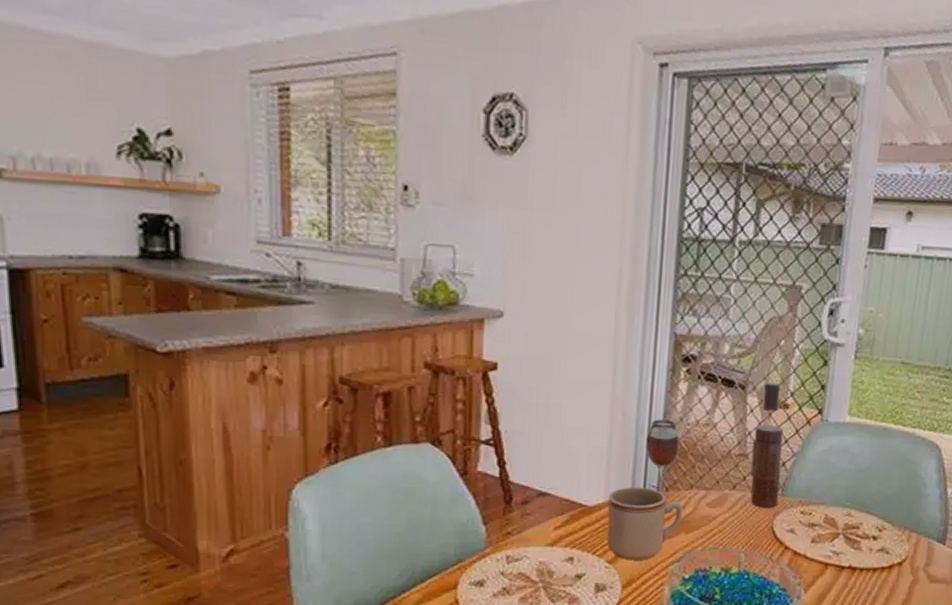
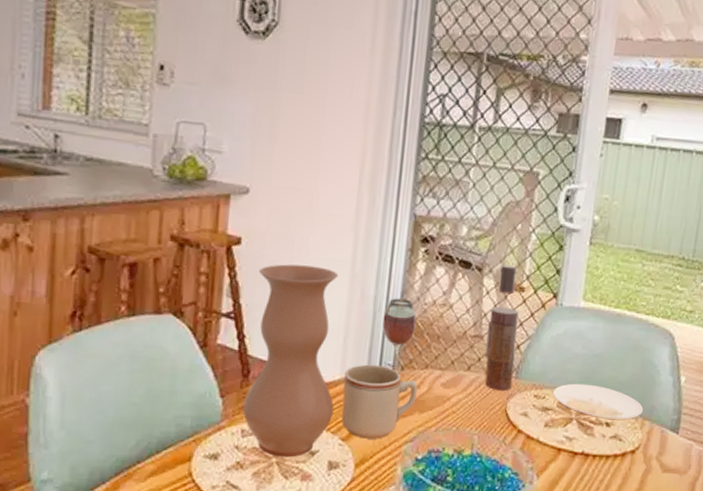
vase: none [506,388,599,582] -> present [242,264,339,458]
plate: none [819,498,910,534] -> present [553,383,643,421]

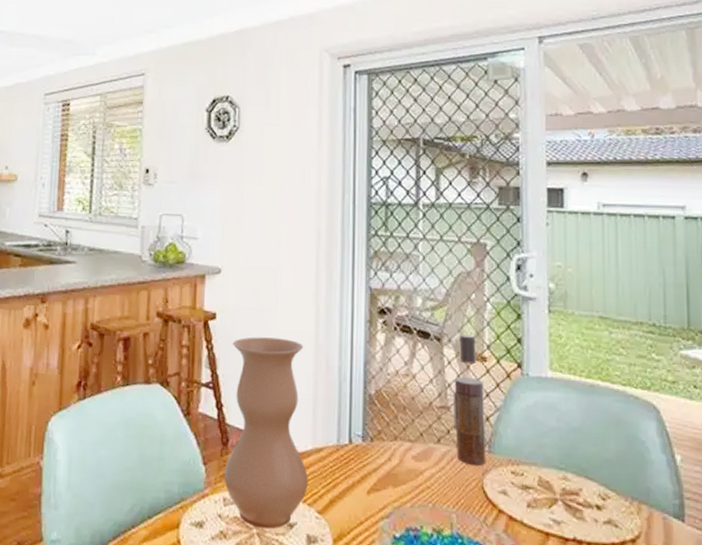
mug: present [341,364,418,439] -> none [315,434,389,514]
wineglass: present [382,298,417,391] -> none [348,368,382,464]
plate: present [553,383,643,421] -> none [532,459,637,504]

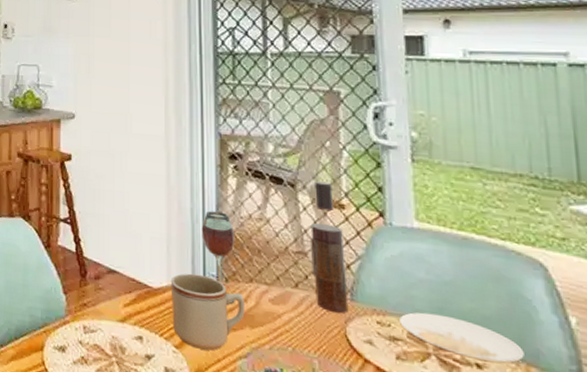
vase: present [224,337,308,530] -> none [83,177,164,359]
mug: none [315,434,389,514] -> present [170,273,245,351]
wineglass: none [348,368,382,464] -> present [201,211,235,304]
plate: none [532,459,637,504] -> present [400,312,524,364]

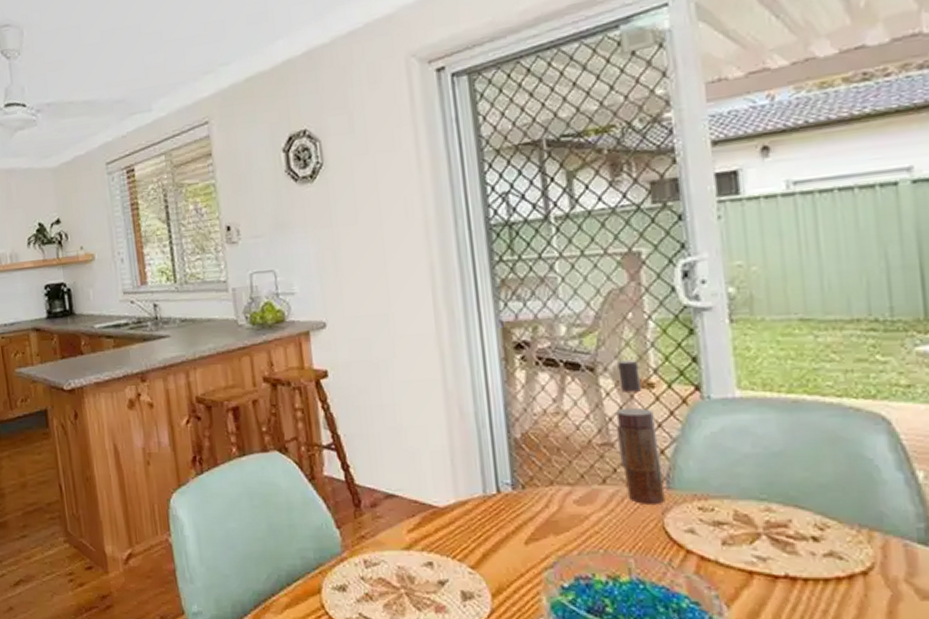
mug: present [170,273,245,351] -> none [458,485,547,566]
wineglass: present [201,211,235,304] -> none [489,411,535,512]
plate: present [400,312,524,364] -> none [724,489,866,533]

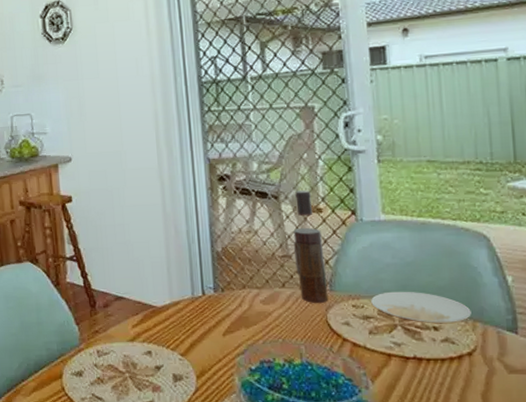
plate: none [724,489,866,533] -> present [371,291,472,324]

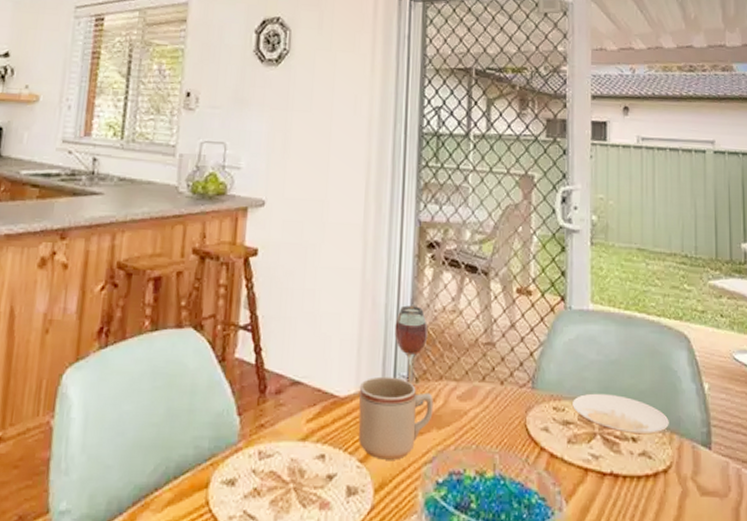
mug: none [173,289,240,353] -> present [358,376,433,460]
wineglass: none [197,230,231,310] -> present [394,305,428,405]
wine bottle: present [293,190,329,304] -> none [498,268,530,404]

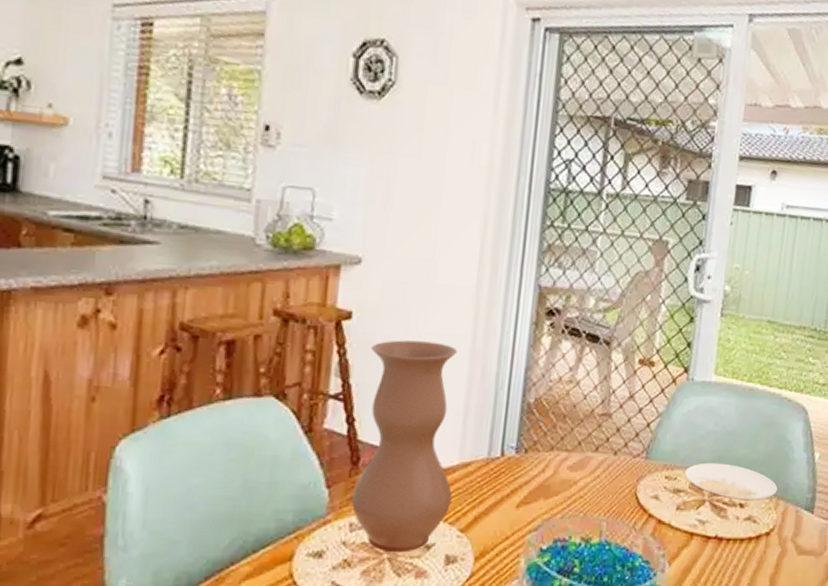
vase: none [259,274,350,483] -> present [351,340,458,553]
mug: present [358,376,433,460] -> none [460,447,543,529]
wineglass: present [394,305,428,405] -> none [504,375,542,476]

